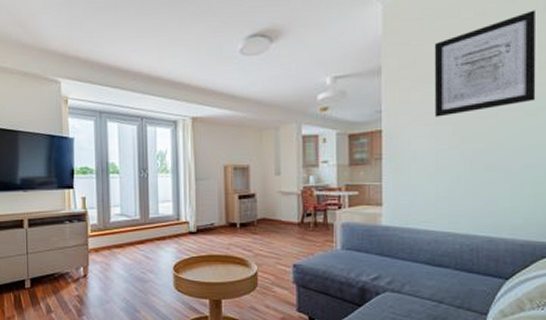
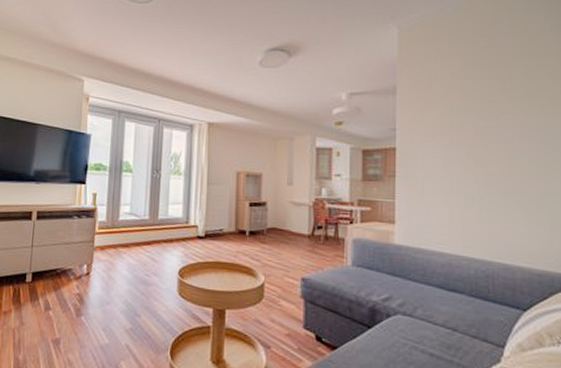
wall art: present [434,10,536,117] -> none [448,43,550,139]

